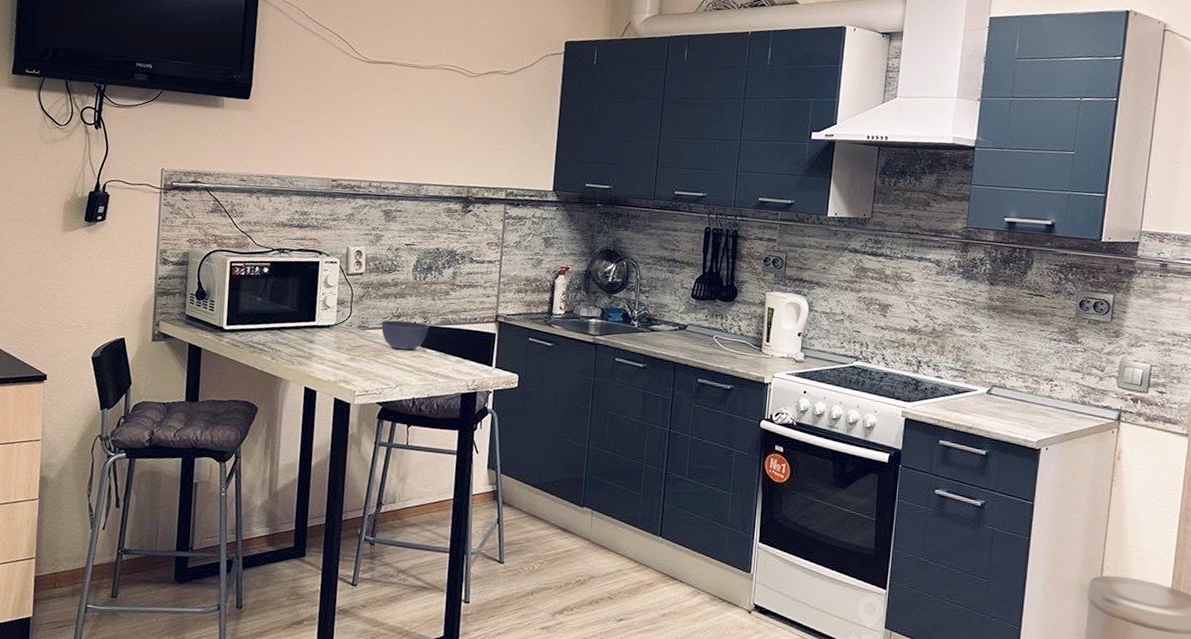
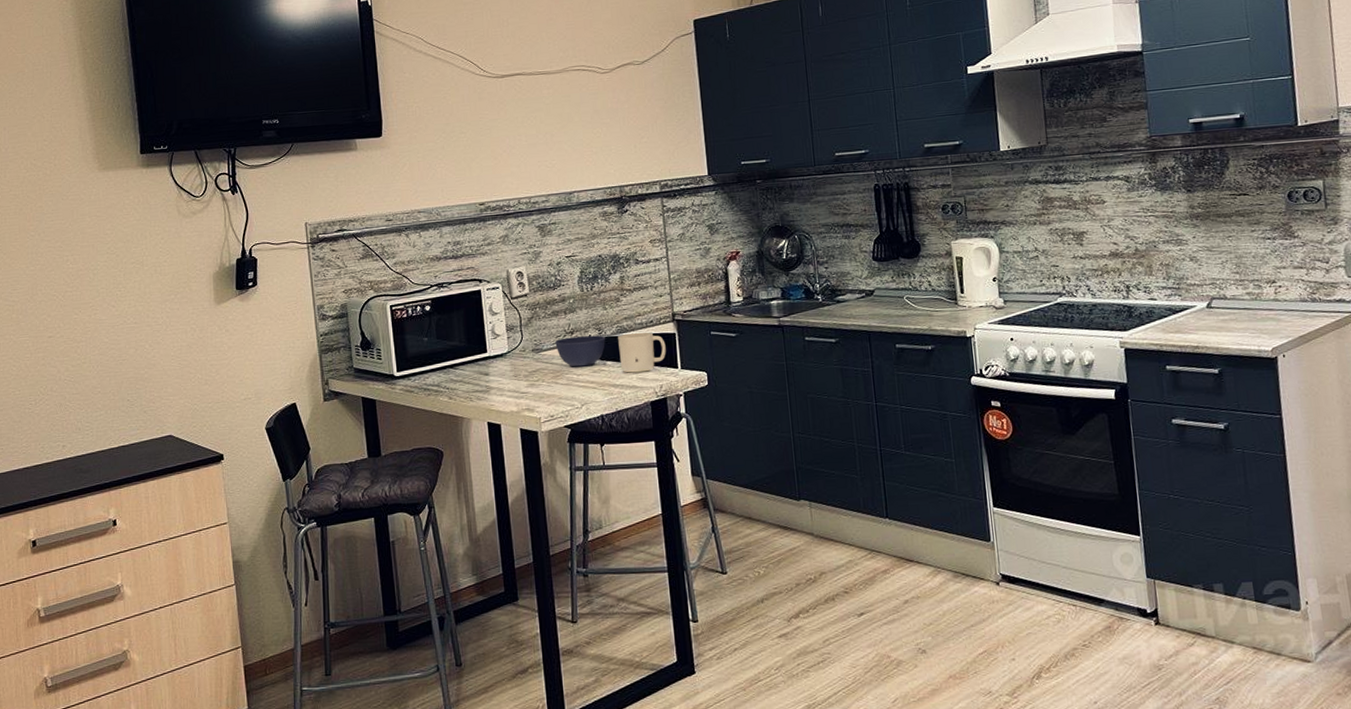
mug: none [439,326,485,365] -> present [617,332,666,373]

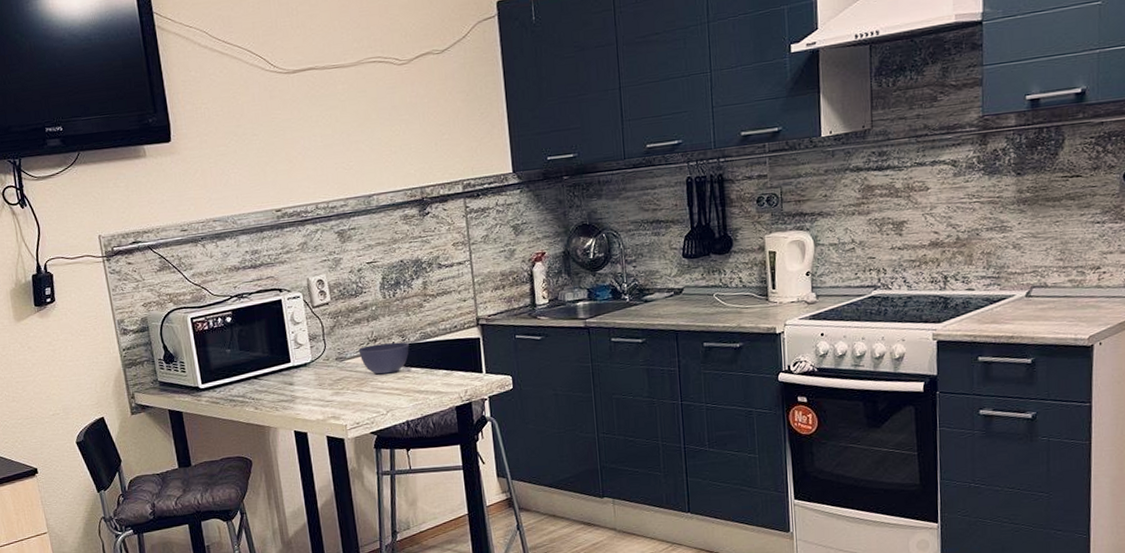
mug: present [617,332,666,373] -> none [421,337,471,379]

